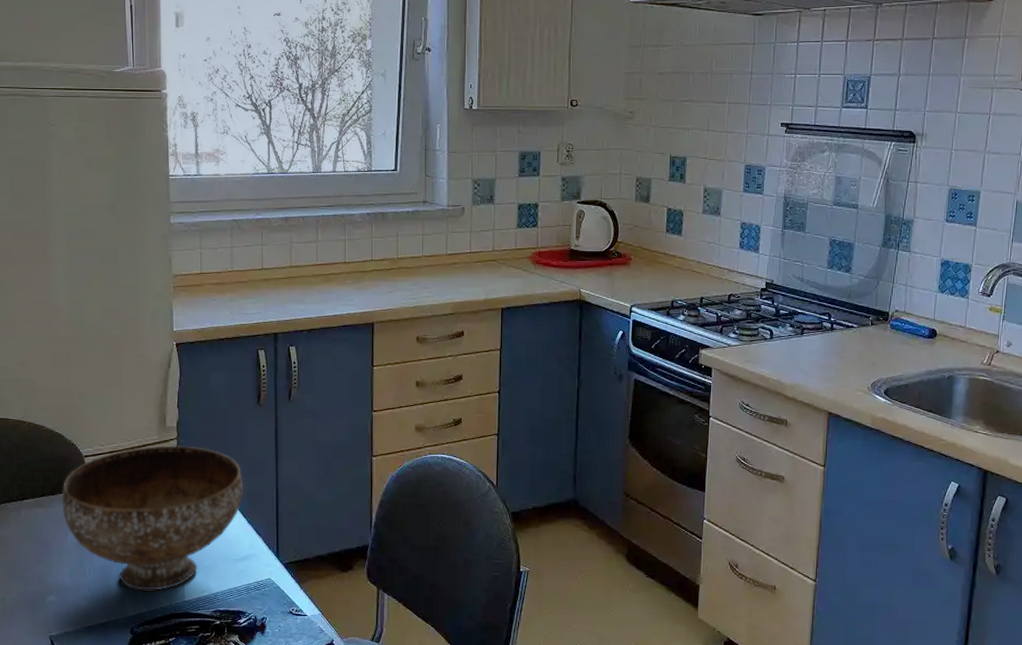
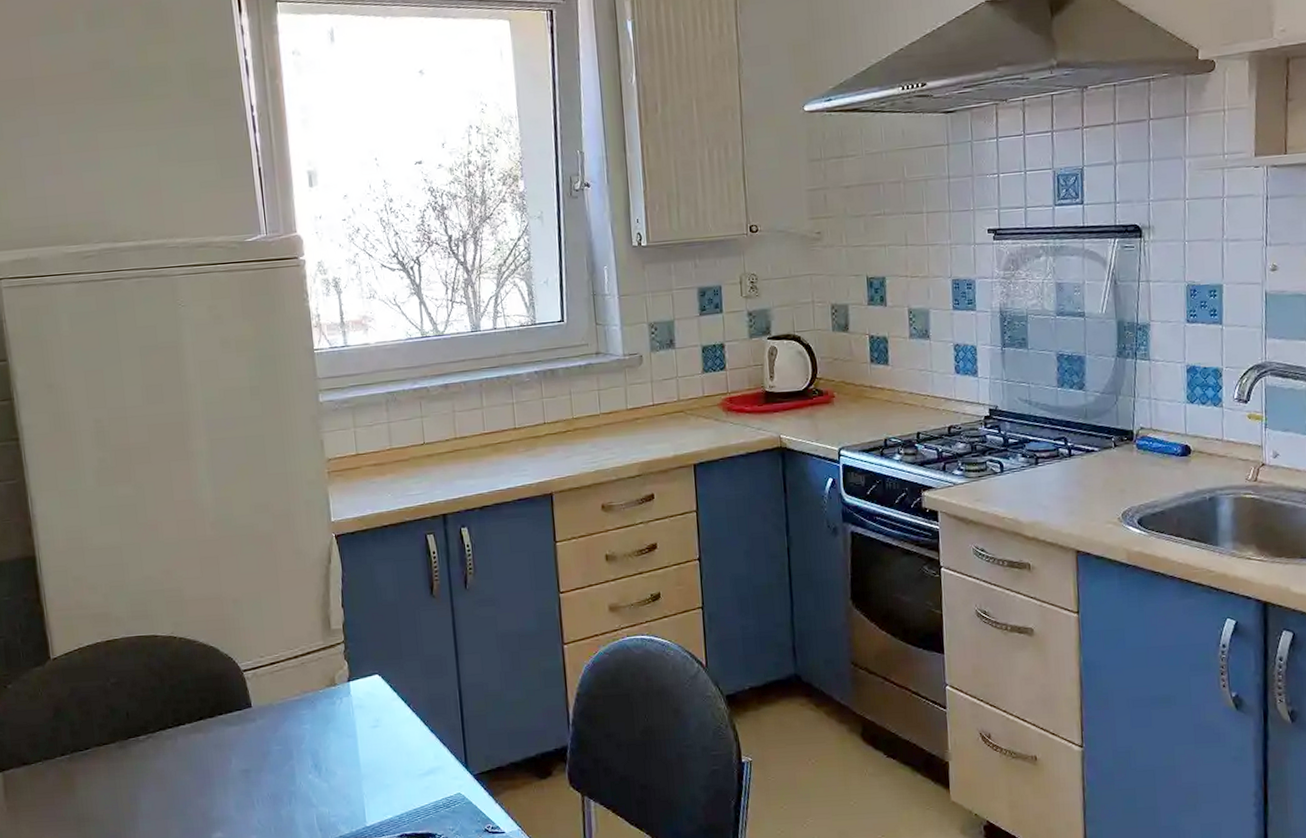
bowl: present [61,445,243,591] -> none [221,649,422,819]

